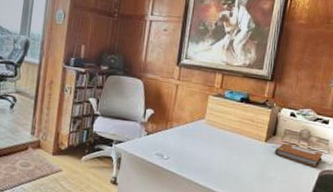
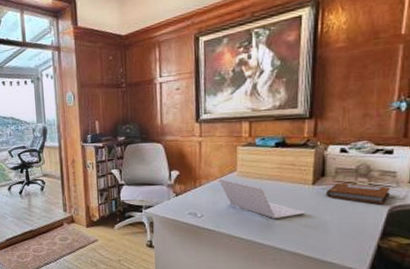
laptop: none [188,124,256,170] -> present [219,179,305,219]

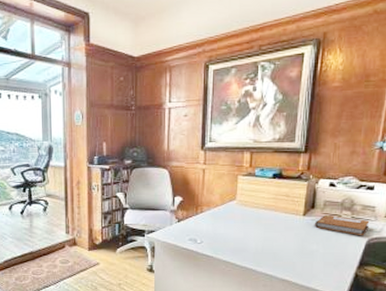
laptop: present [219,179,305,219] -> none [219,206,295,247]

